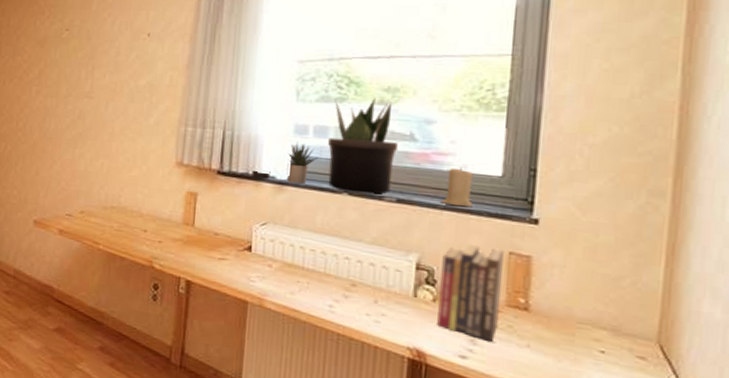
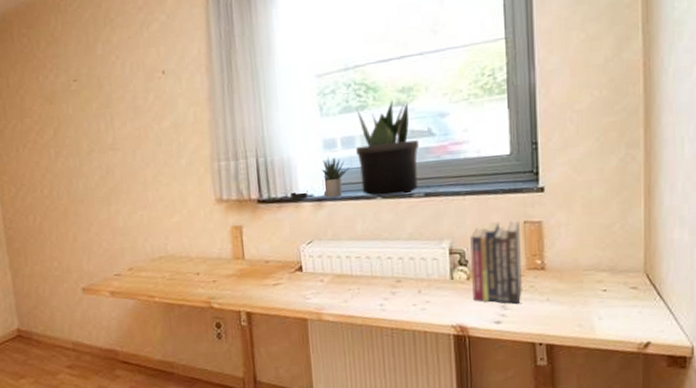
candle: present [440,167,474,208] -> none [462,152,489,190]

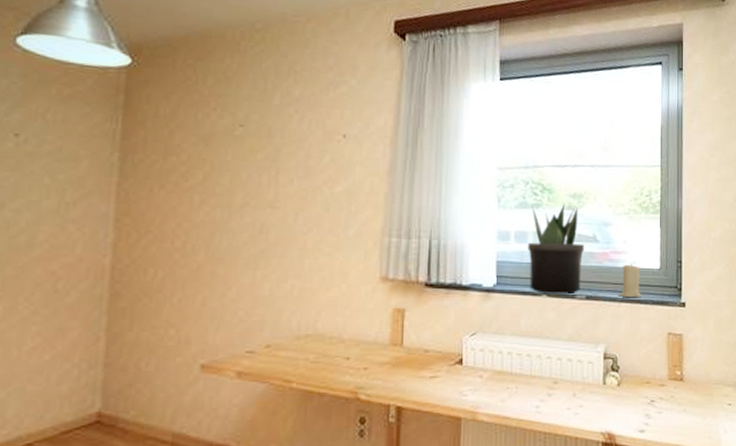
succulent plant: present [290,156,349,200] -> none [459,248,520,290]
candle: none [462,152,489,190] -> present [619,263,641,298]
books: present [470,220,522,304] -> none [622,330,664,413]

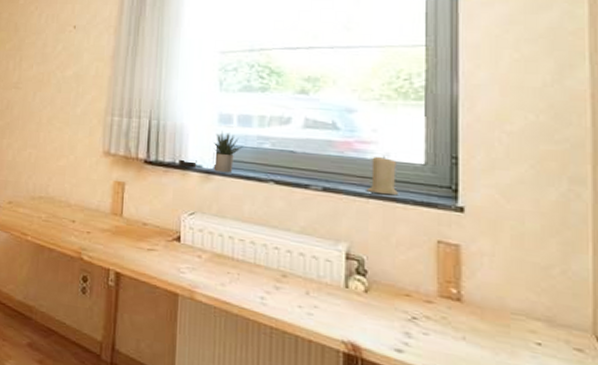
succulent plant: none [459,248,520,290] -> present [178,131,243,173]
planter: present [528,203,584,295] -> none [253,87,320,184]

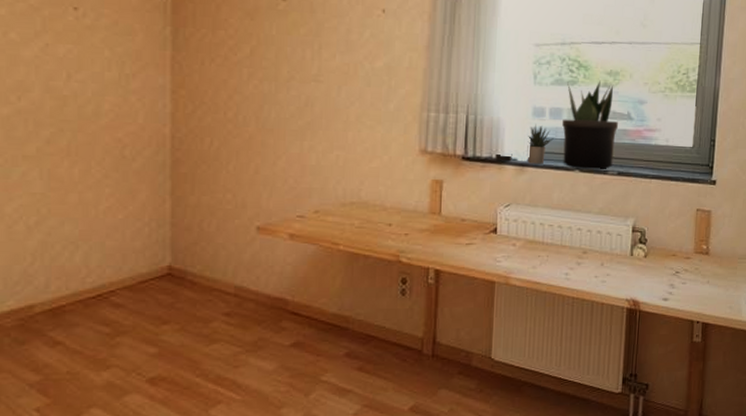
planter: none [253,87,320,184] -> present [562,81,618,170]
candle: present [366,155,398,196] -> none [650,141,673,175]

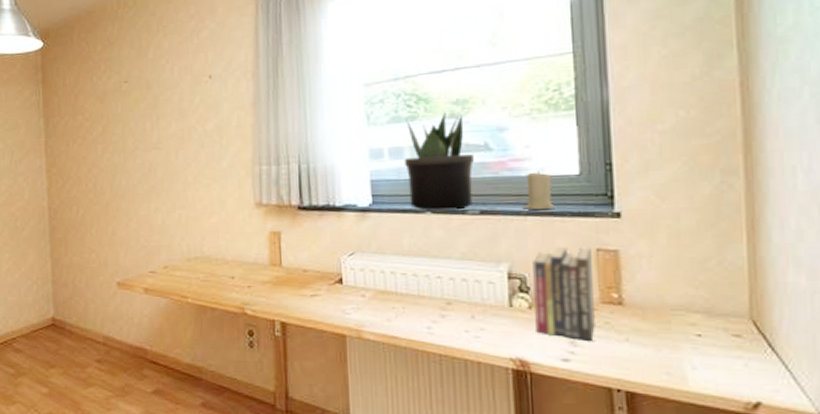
succulent plant: present [495,124,554,164] -> none [333,166,397,209]
books: none [647,205,693,283] -> present [532,246,595,341]
candle: none [650,141,673,175] -> present [523,170,555,211]

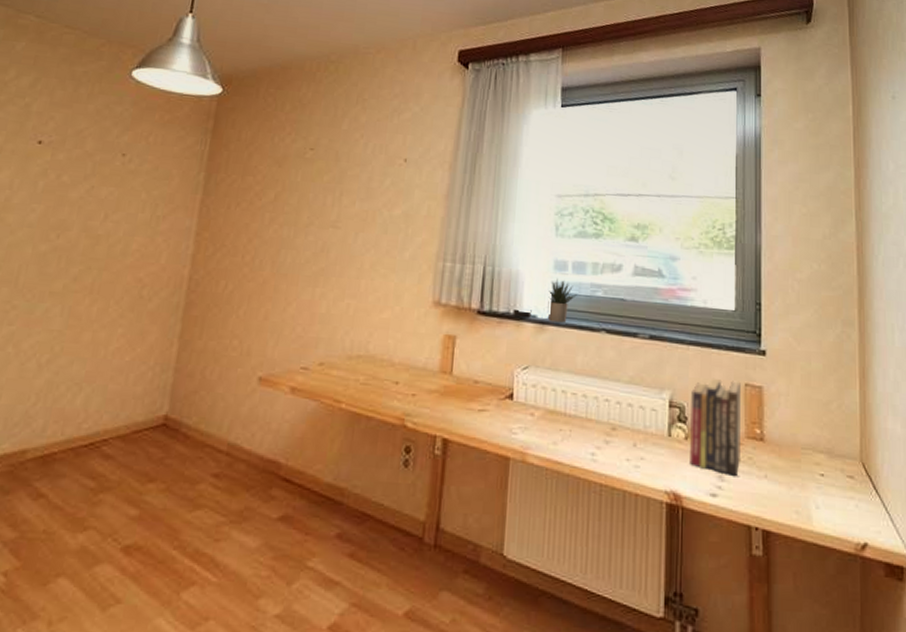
succulent plant: none [333,166,397,209] -> present [513,278,577,323]
planter: present [405,112,474,211] -> none [586,234,648,333]
candle: present [523,170,555,211] -> none [687,302,713,342]

